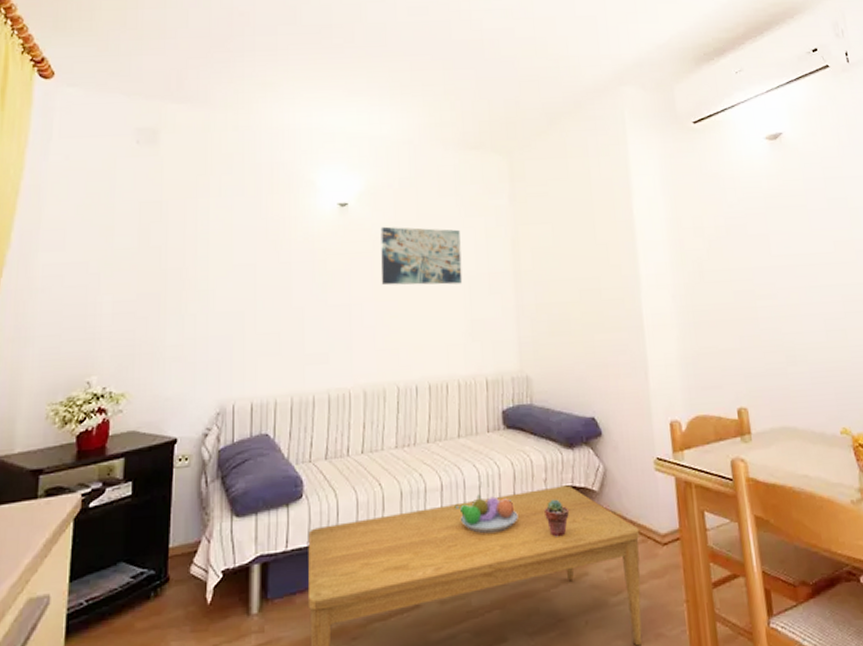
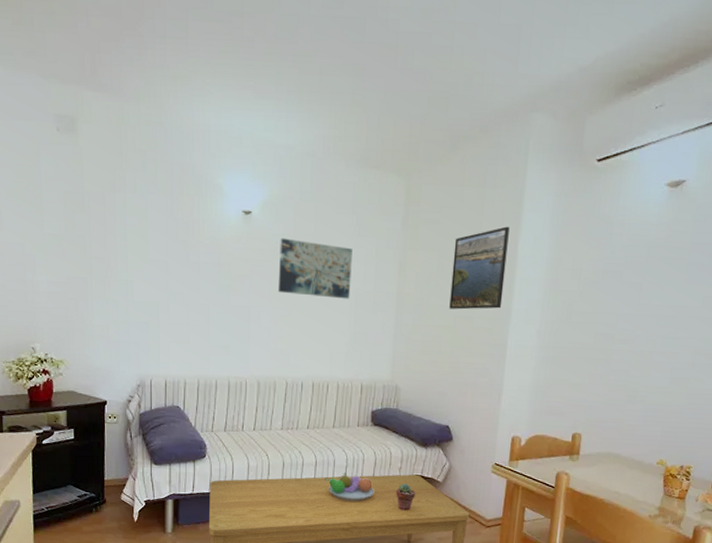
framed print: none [566,192,629,283] -> present [449,226,510,310]

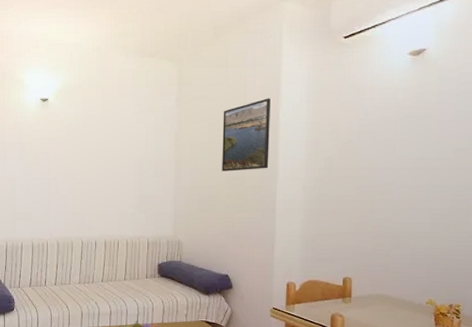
wall art: present [277,238,352,299] -> none [72,119,134,167]

